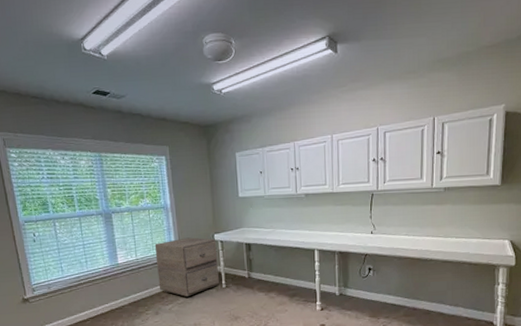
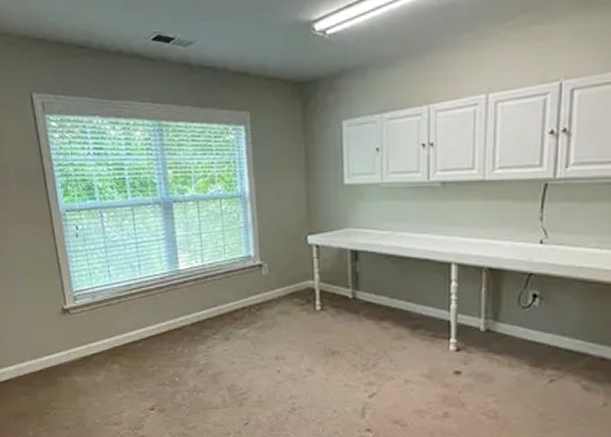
filing cabinet: present [154,237,219,298] -> none [227,238,311,321]

